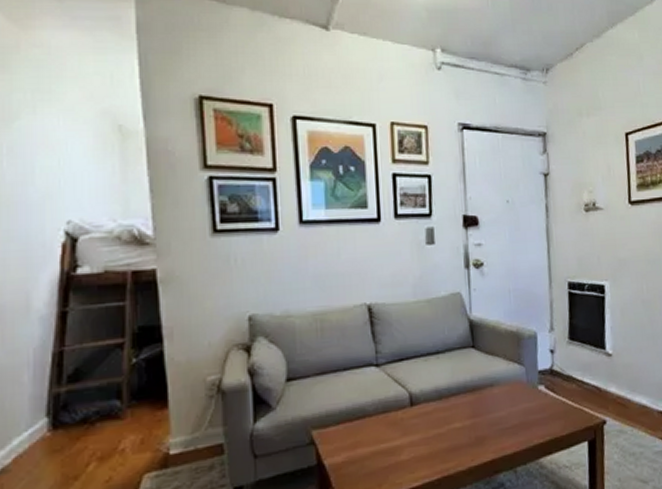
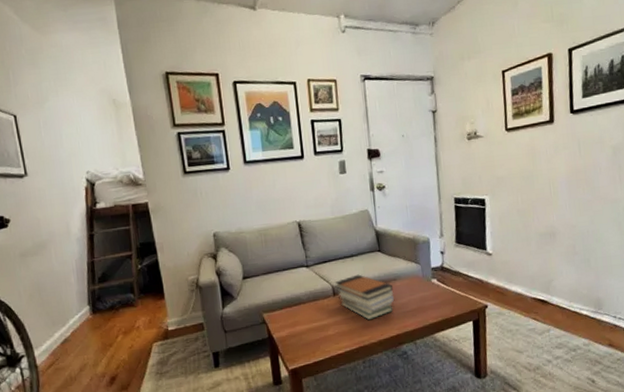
book stack: none [413,377,491,440] -> present [335,274,395,321]

